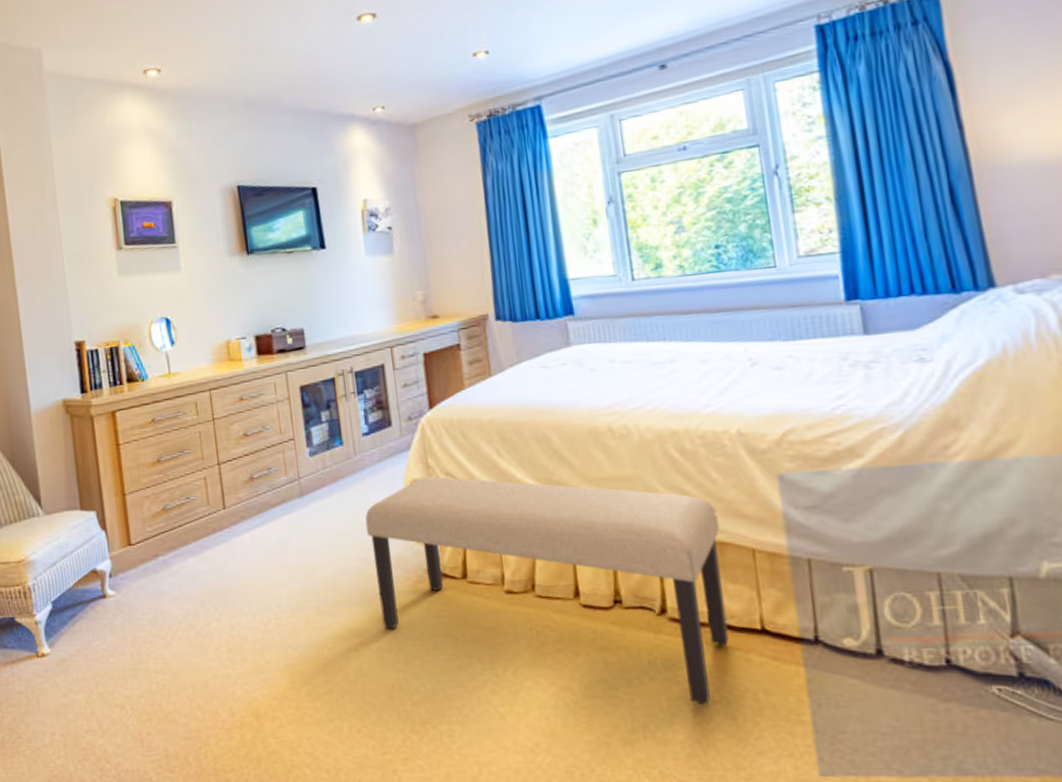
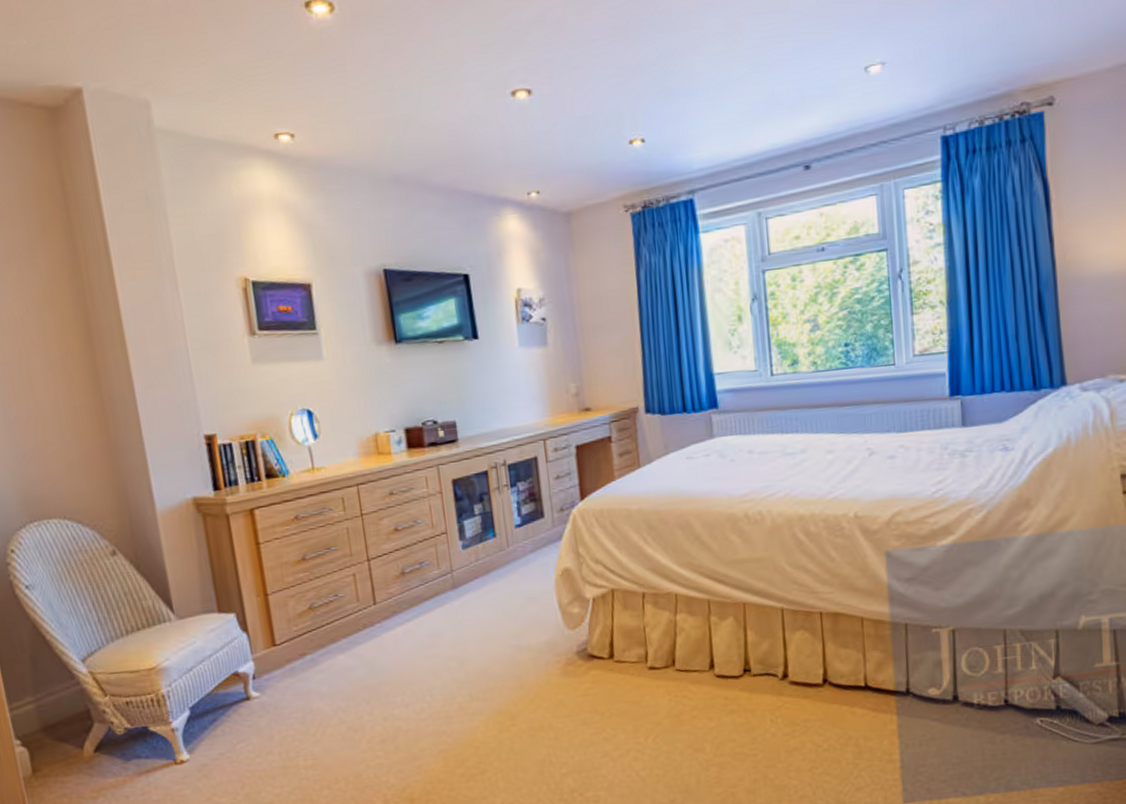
bench: present [365,476,729,705] -> none [517,564,838,754]

